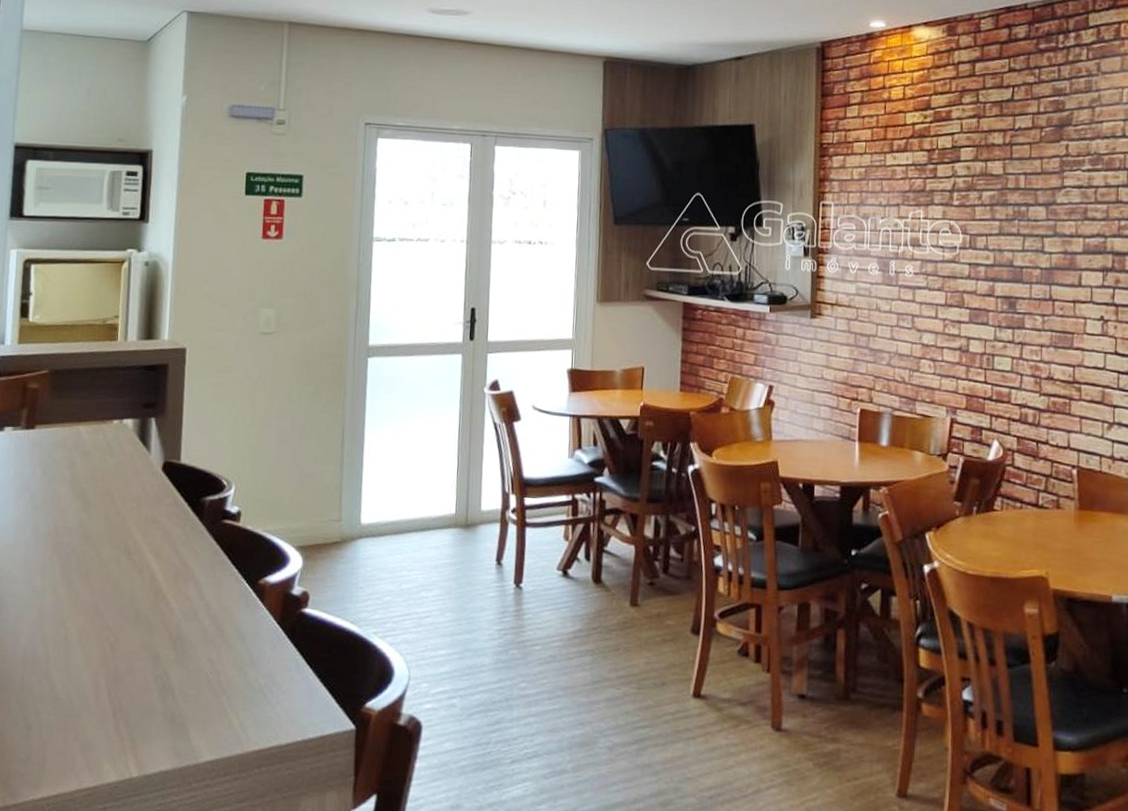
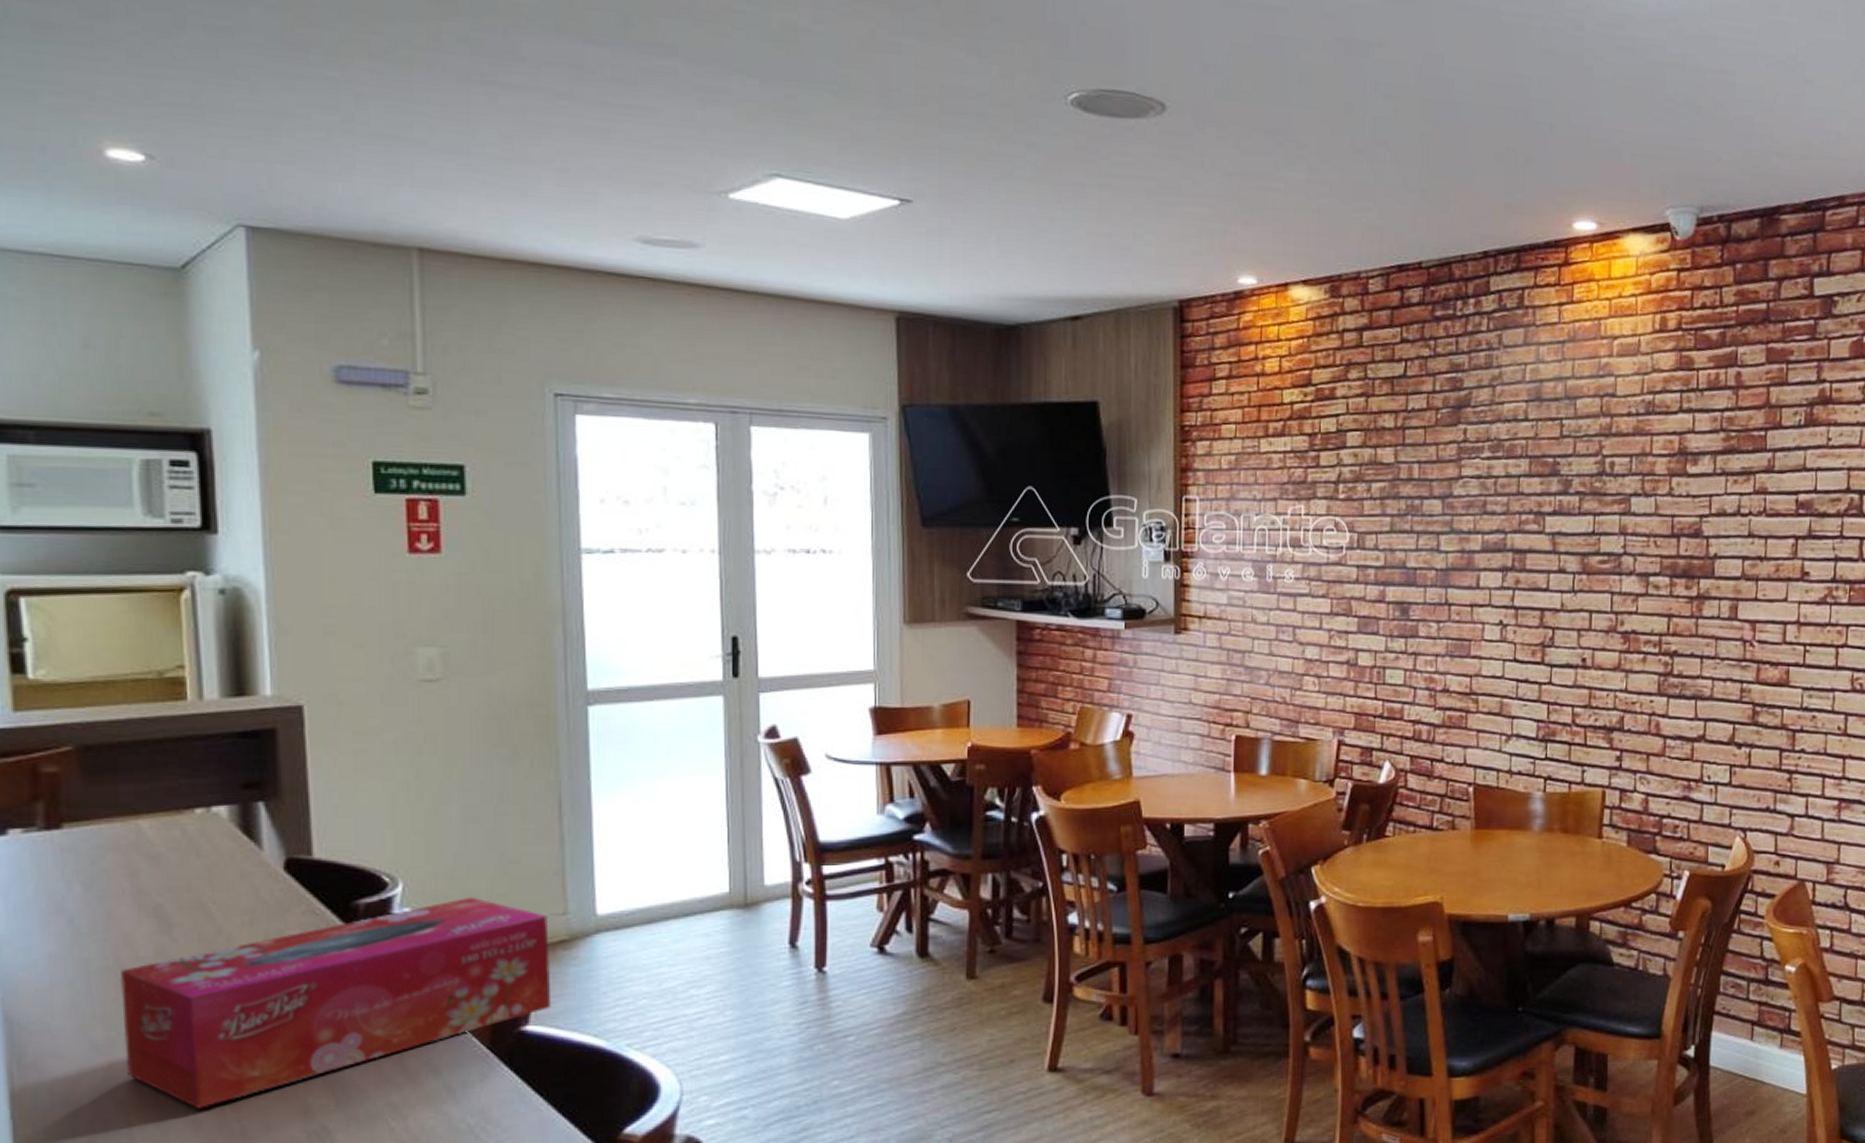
tissue box: none [51,501,328,648] -> present [119,897,552,1109]

